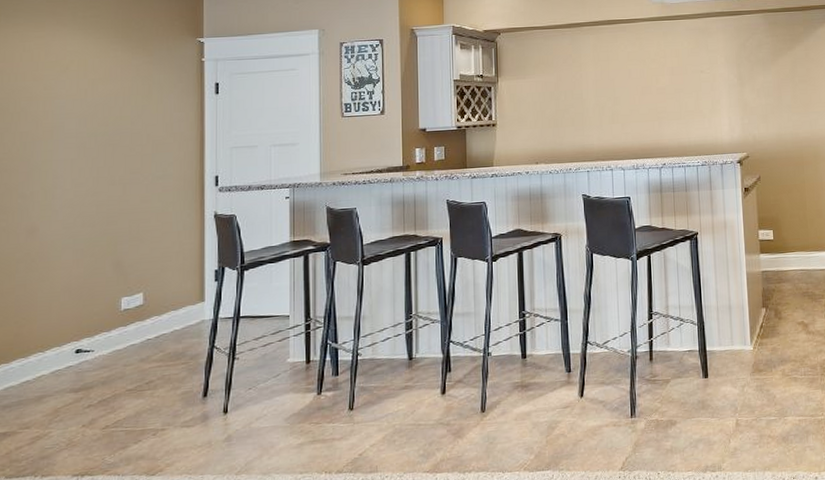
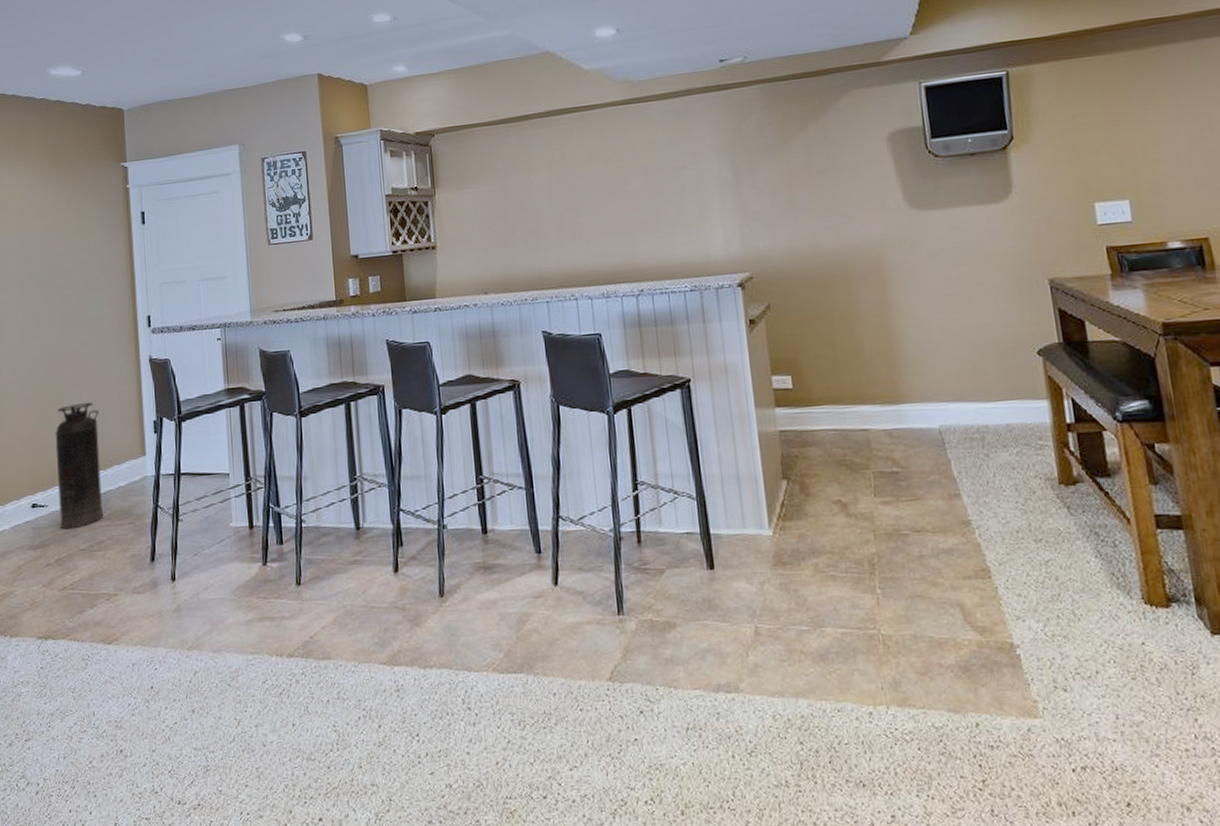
fire extinguisher: none [106,253,158,372] -> present [55,401,104,530]

